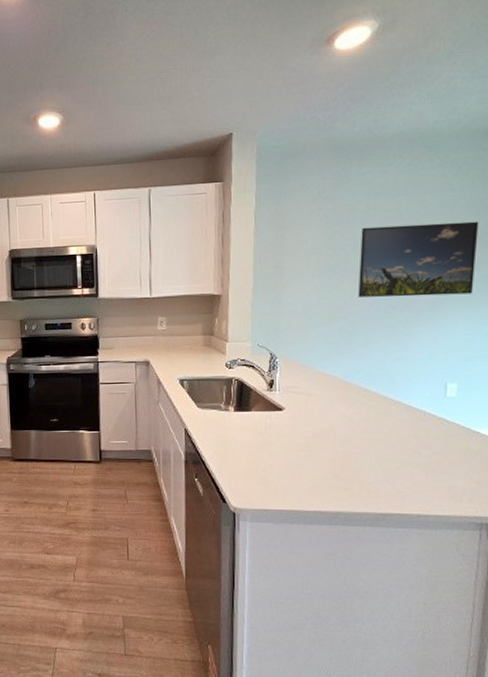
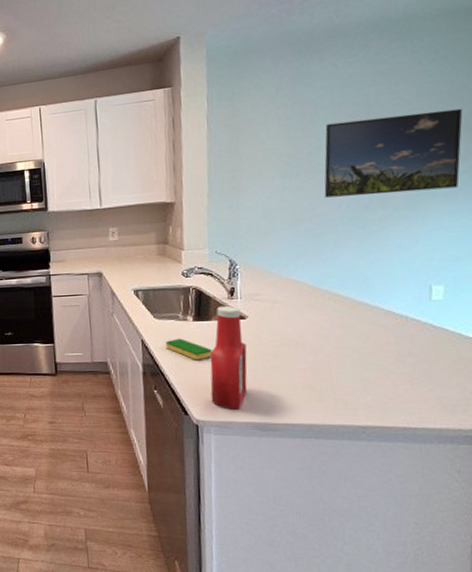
dish sponge: none [207,428,251,450] -> present [165,338,212,361]
ketchup bottle: none [248,397,283,498] -> present [210,305,248,410]

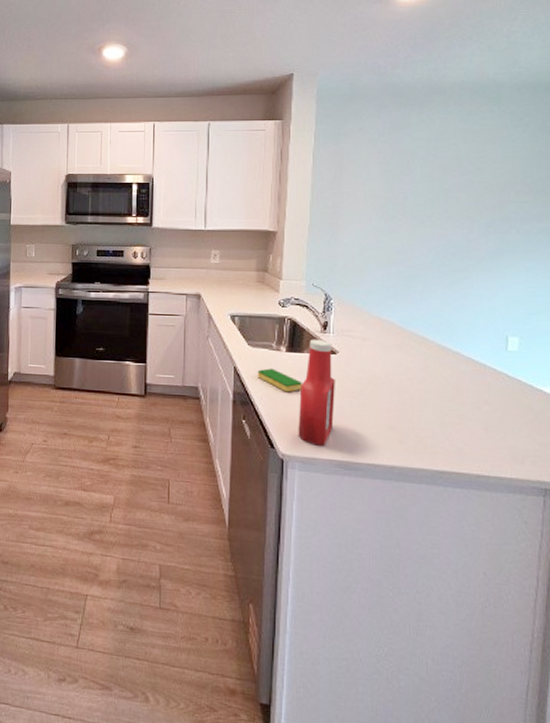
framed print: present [324,108,463,198] -> none [416,173,541,246]

